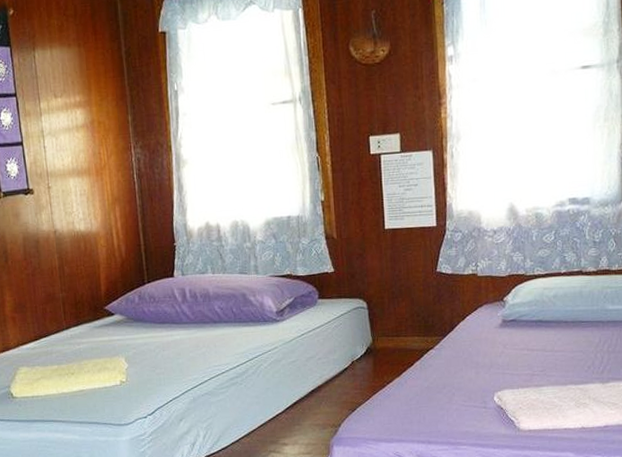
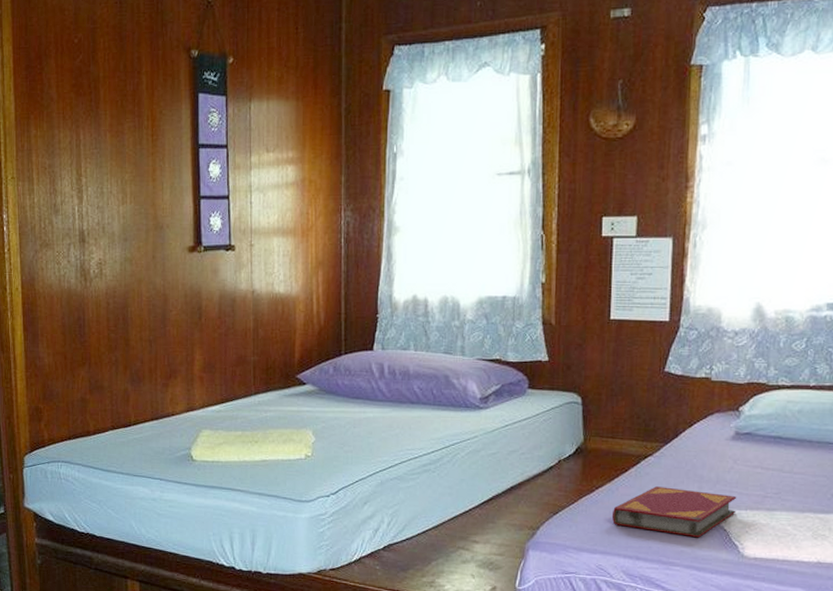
hardback book: none [403,375,510,418] -> present [611,486,737,538]

